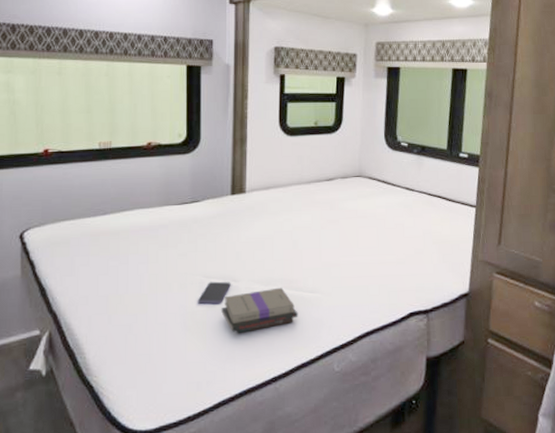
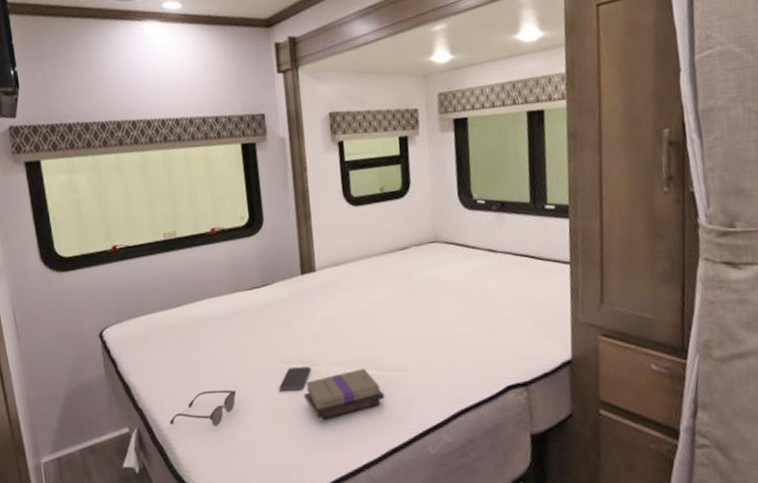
eyeglasses: none [84,299,155,334] -> present [170,389,237,427]

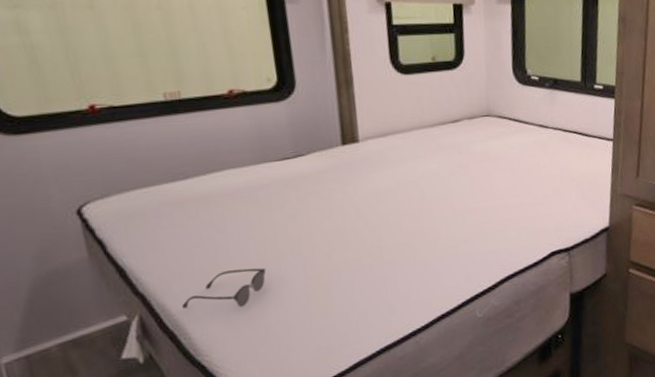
smartphone: present [278,366,311,392] -> none [316,240,354,267]
books: present [304,368,385,421] -> none [346,240,434,293]

